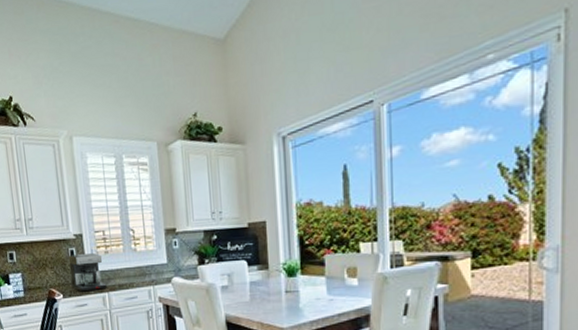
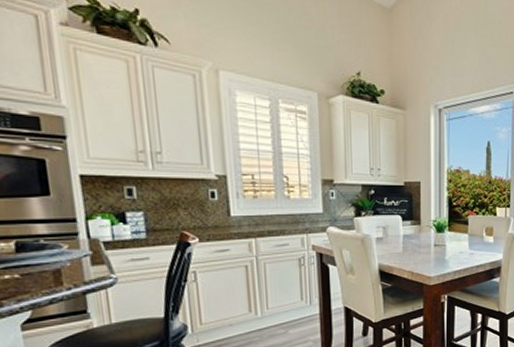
coffee maker: present [68,252,107,292] -> none [207,195,254,237]

